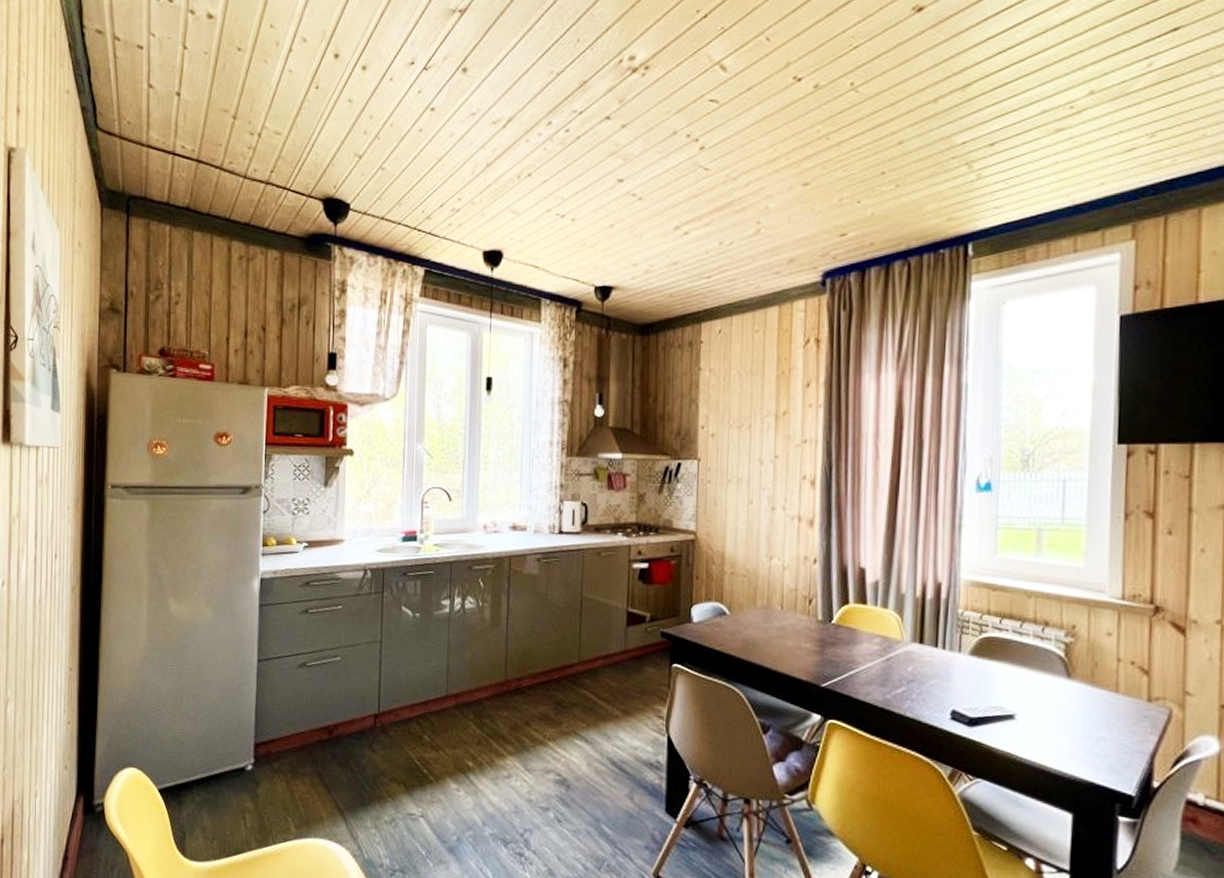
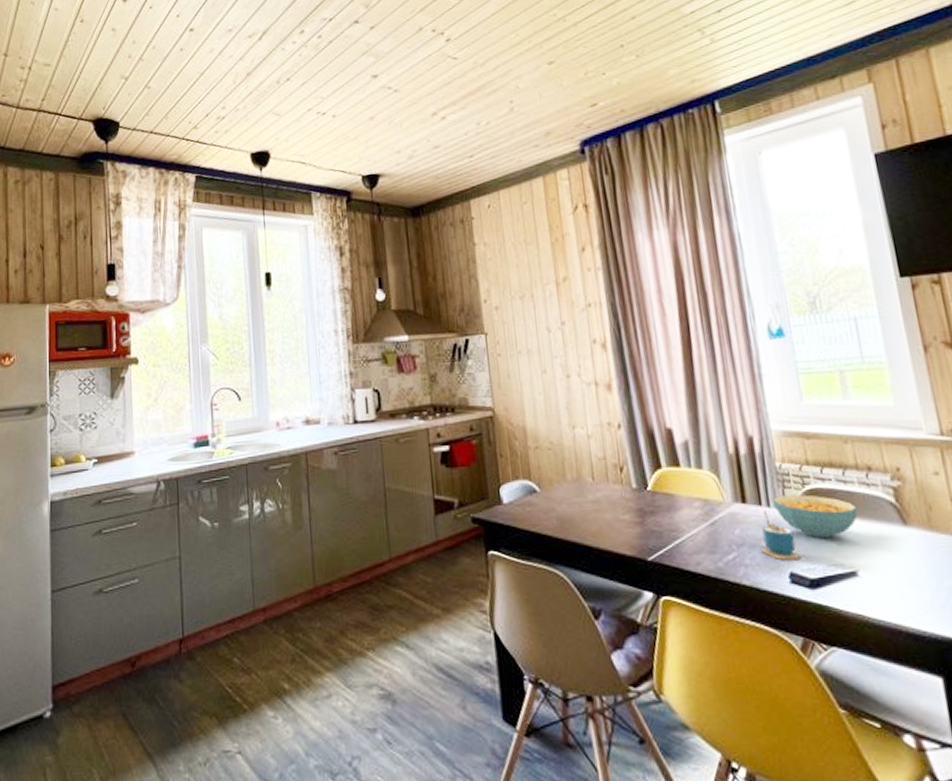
cup: none [929,652,967,699] -> present [761,510,803,560]
cereal bowl: none [948,640,1027,683] -> present [772,494,858,539]

